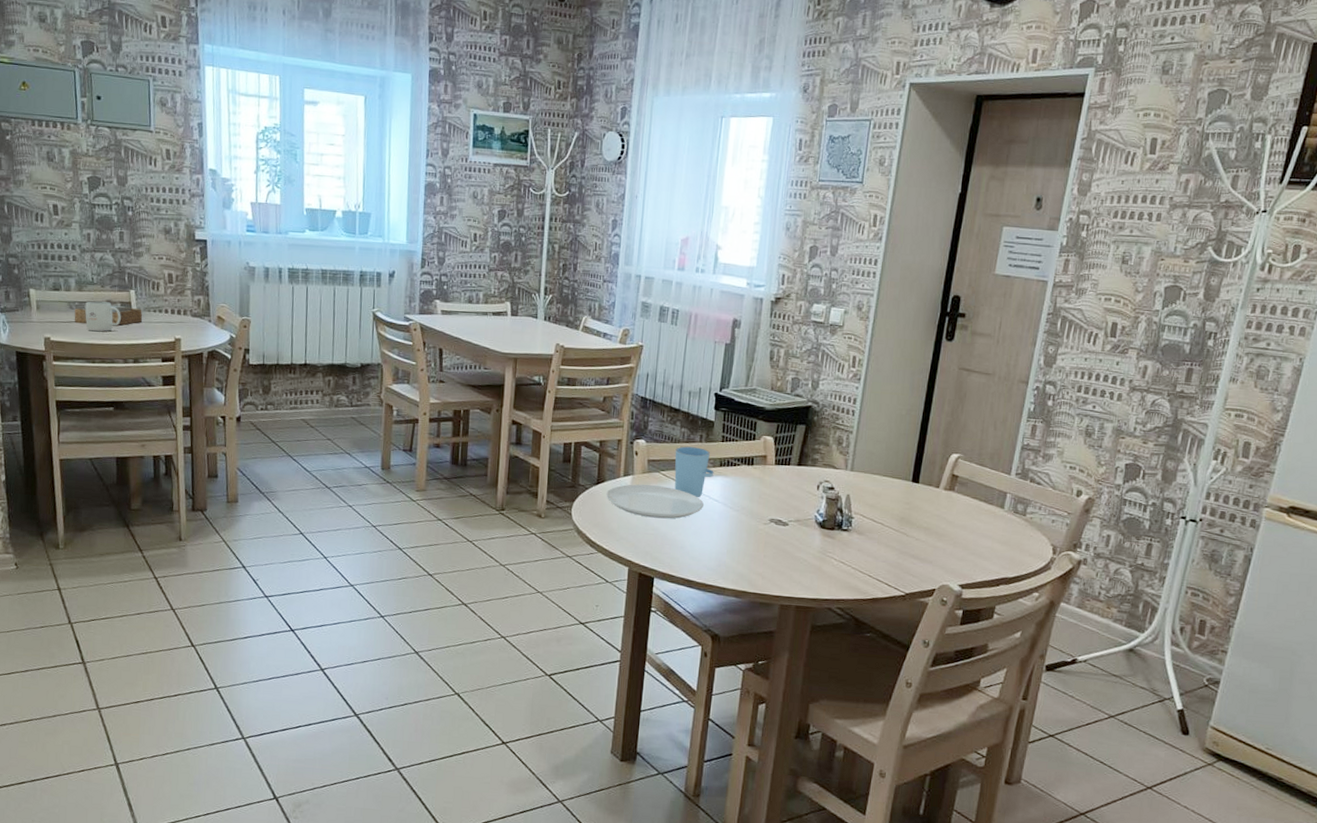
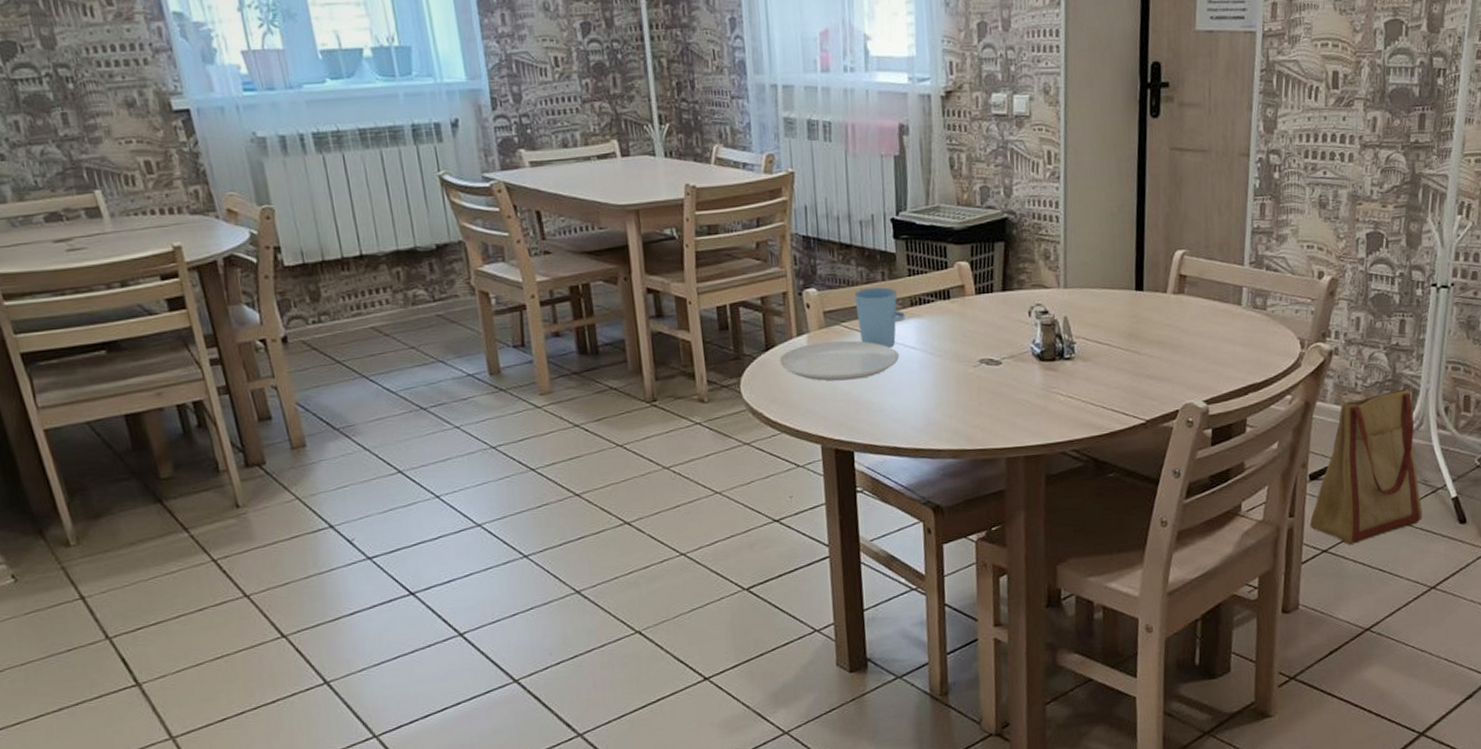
napkin holder: present [74,305,142,327] -> none [18,213,120,246]
mug: present [85,301,121,332] -> none [33,210,90,254]
shopping bag: none [1040,604,1151,735] -> present [1309,388,1422,545]

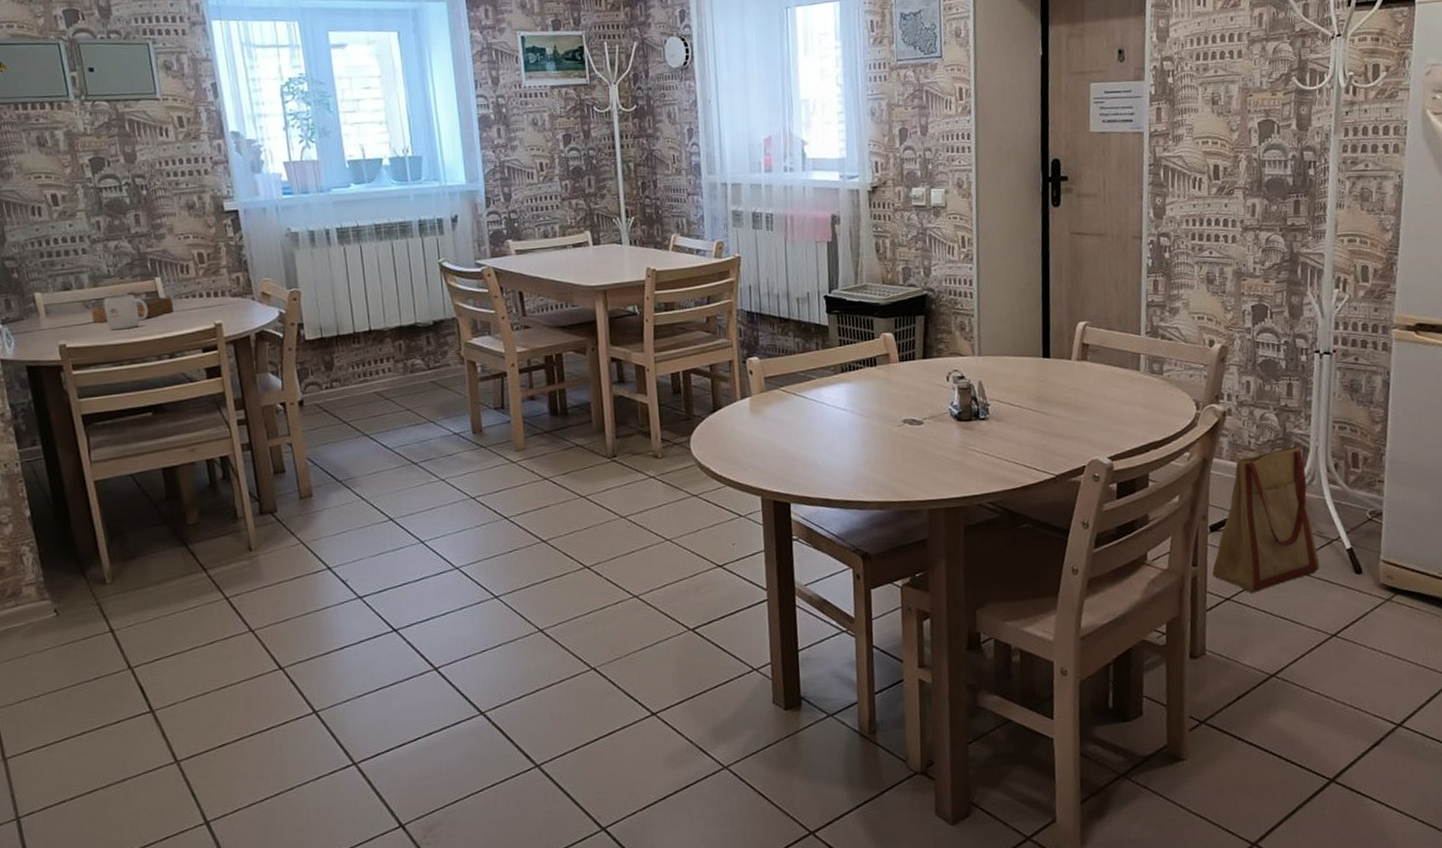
napkin holder: none [18,213,120,246] -> present [91,296,173,324]
mug: none [33,210,90,254] -> present [104,294,148,330]
plate: present [779,340,899,381] -> none [725,403,831,439]
cup: present [854,287,906,348] -> none [792,356,837,409]

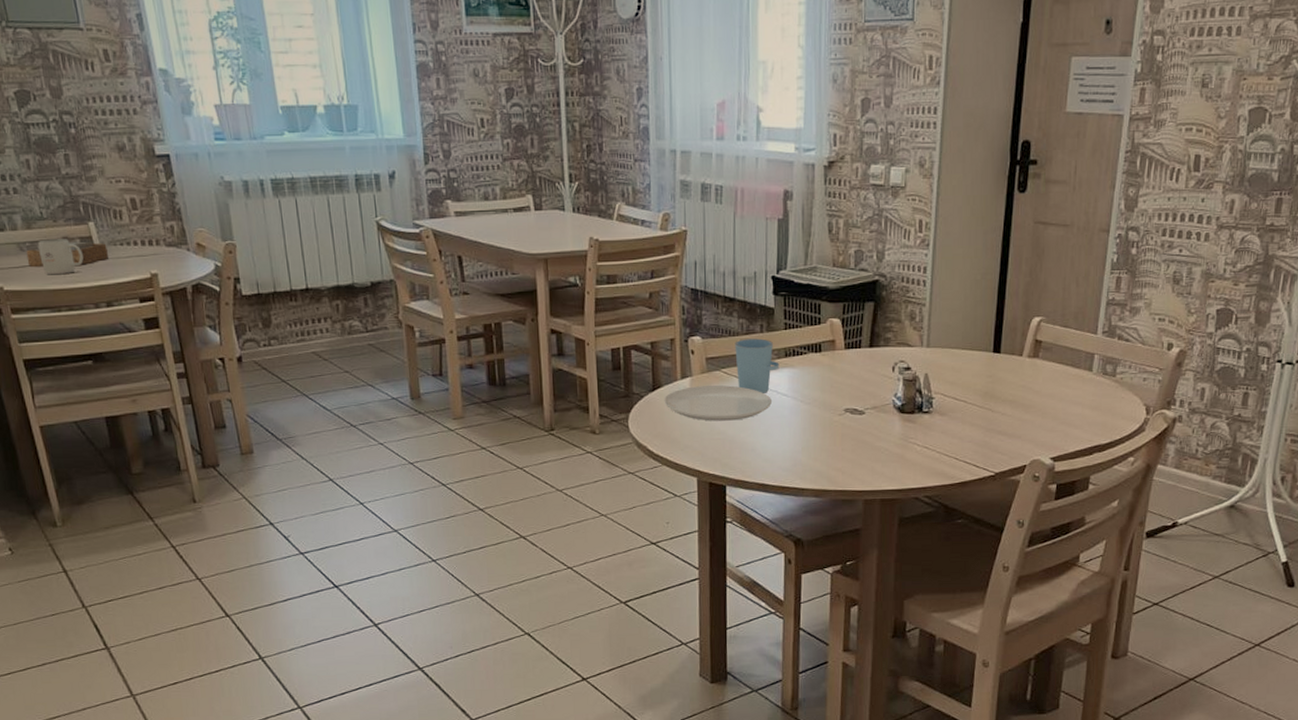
plate: none [725,403,831,439] -> present [664,385,772,421]
cup: none [792,356,837,409] -> present [735,338,780,393]
shopping bag: present [1212,446,1319,593] -> none [1142,457,1252,599]

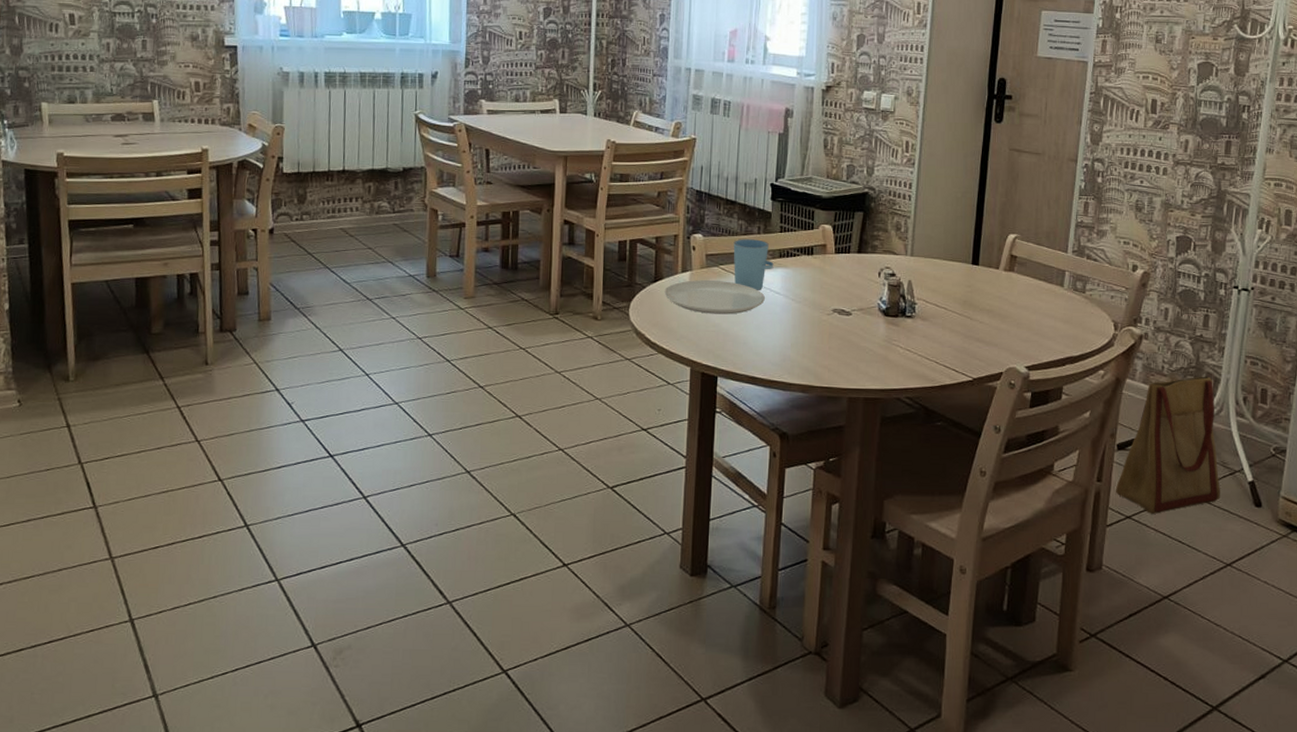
napkin holder: present [26,241,108,268] -> none [90,116,166,139]
mug: present [38,239,84,275] -> none [102,113,143,145]
shopping bag: none [1142,457,1252,599] -> present [1115,376,1220,514]

